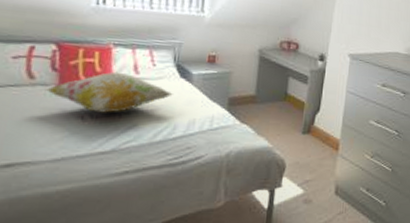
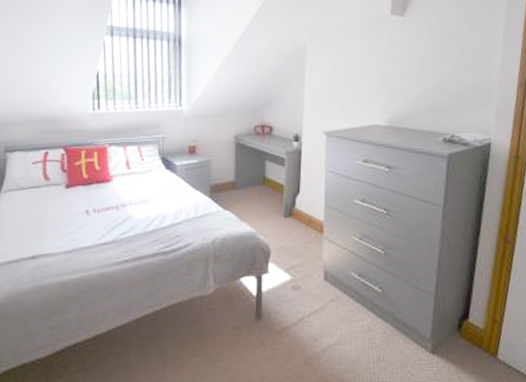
decorative pillow: present [44,71,173,113] -> none [57,168,160,207]

